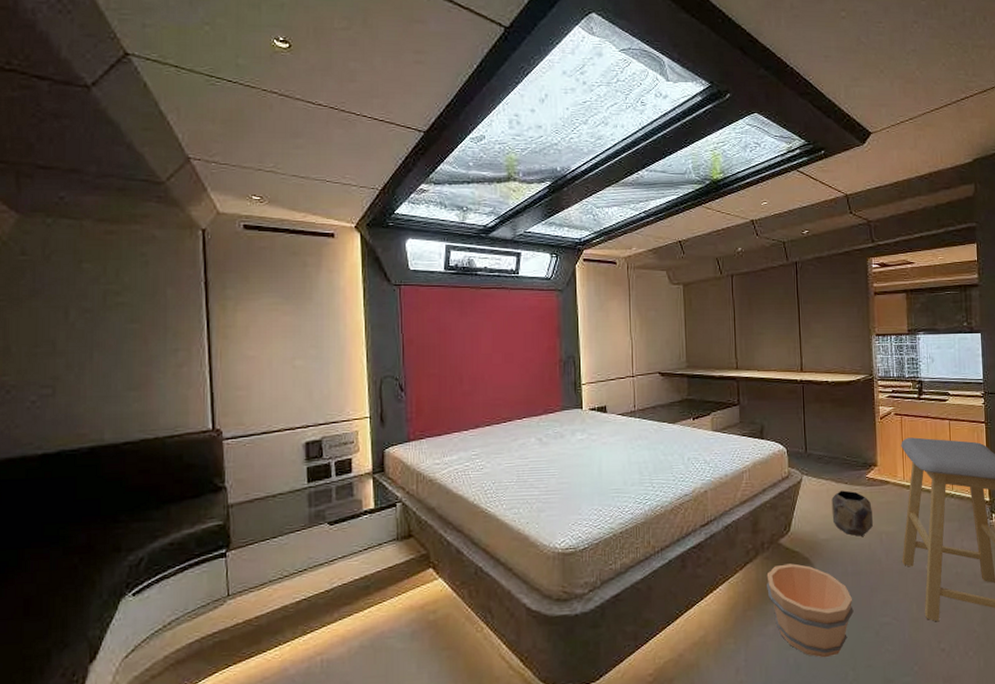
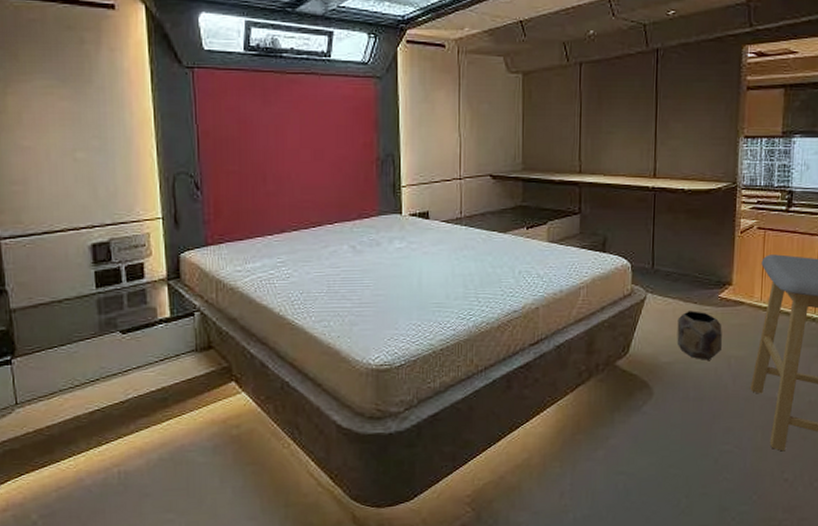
bucket: present [766,563,854,658] -> none [599,387,693,485]

